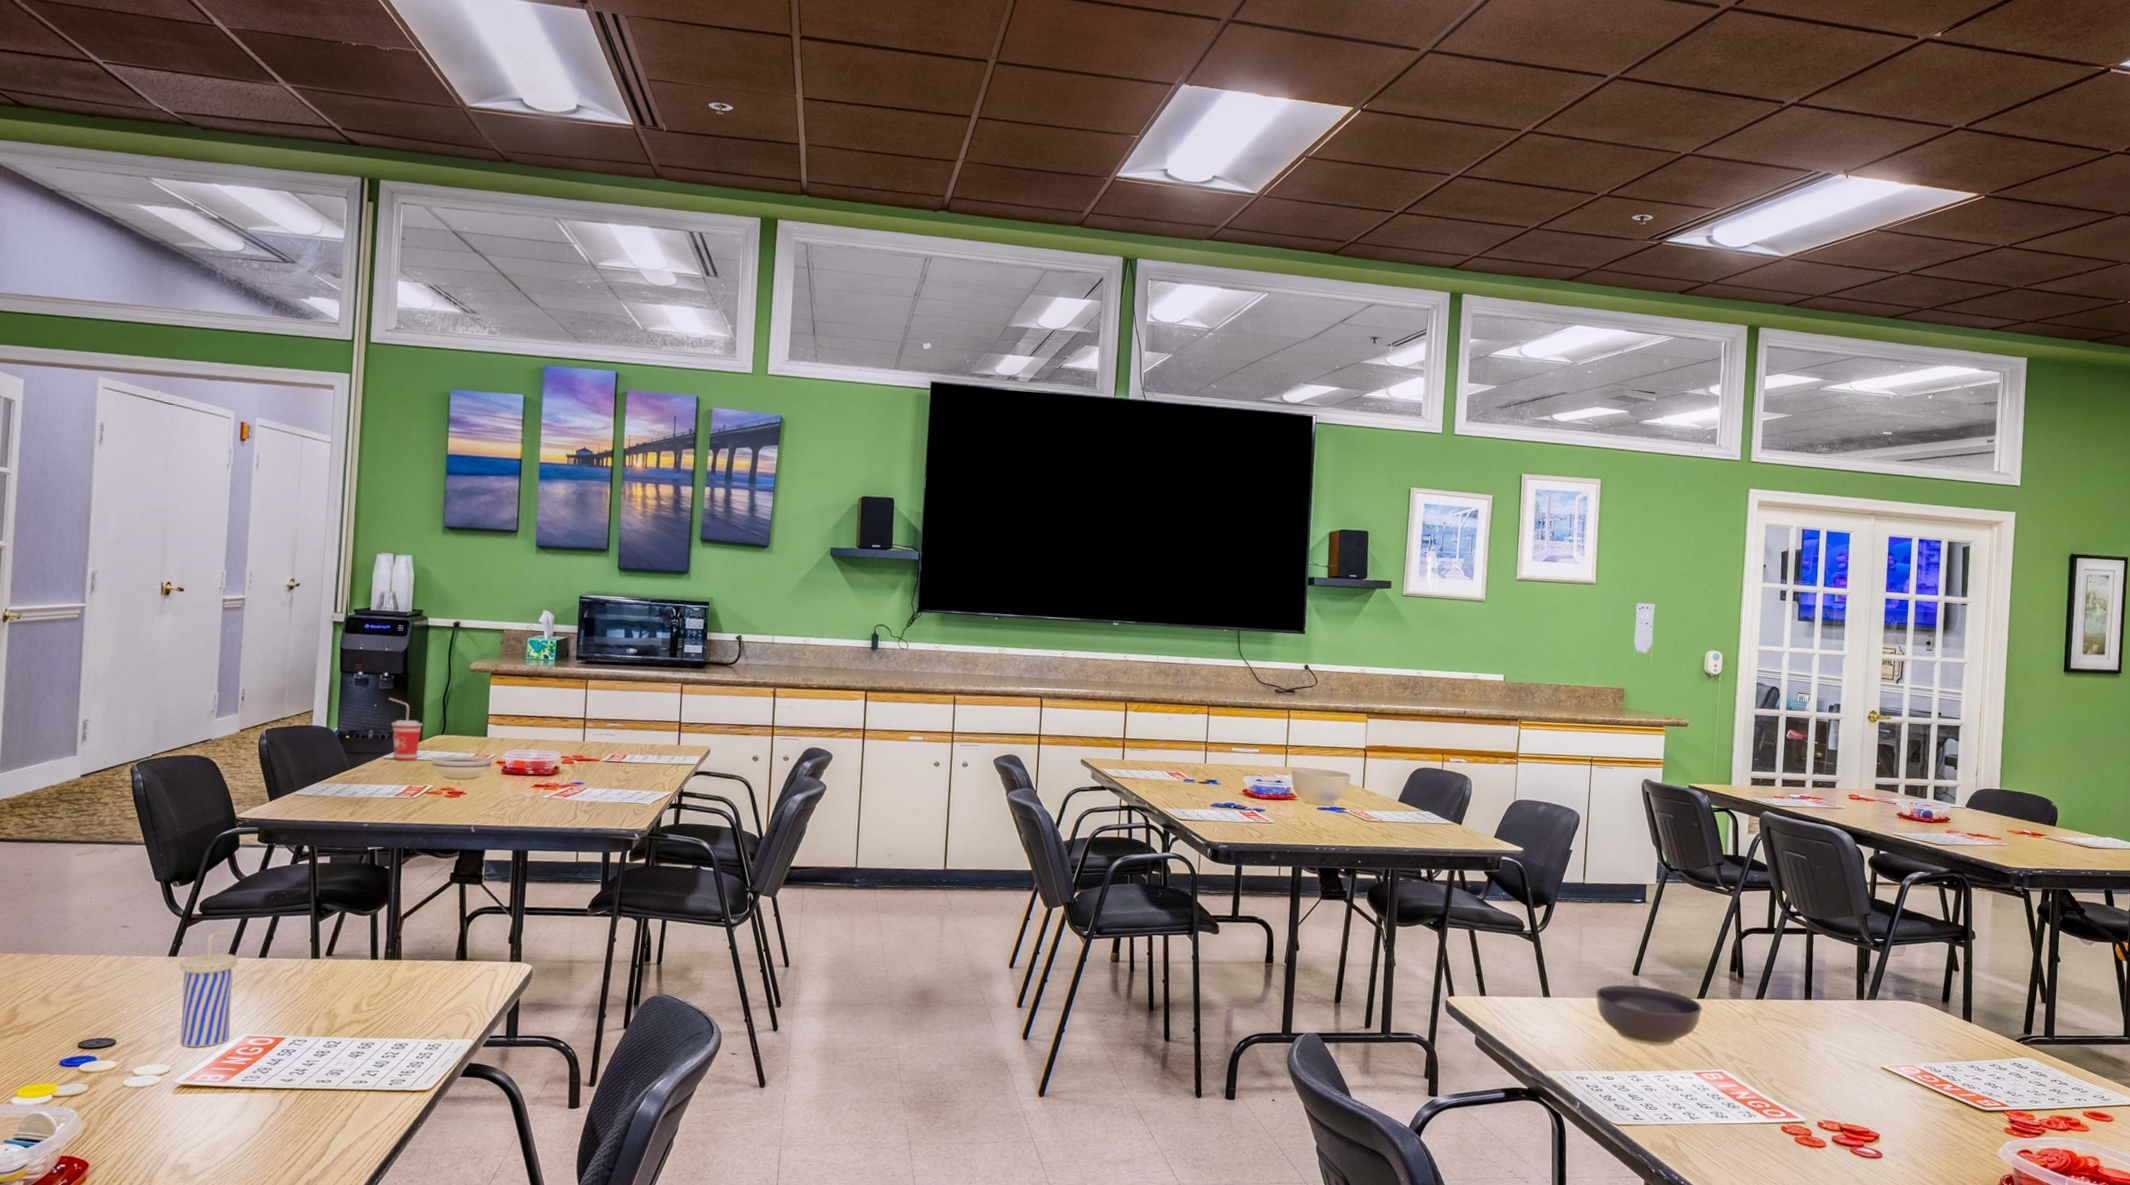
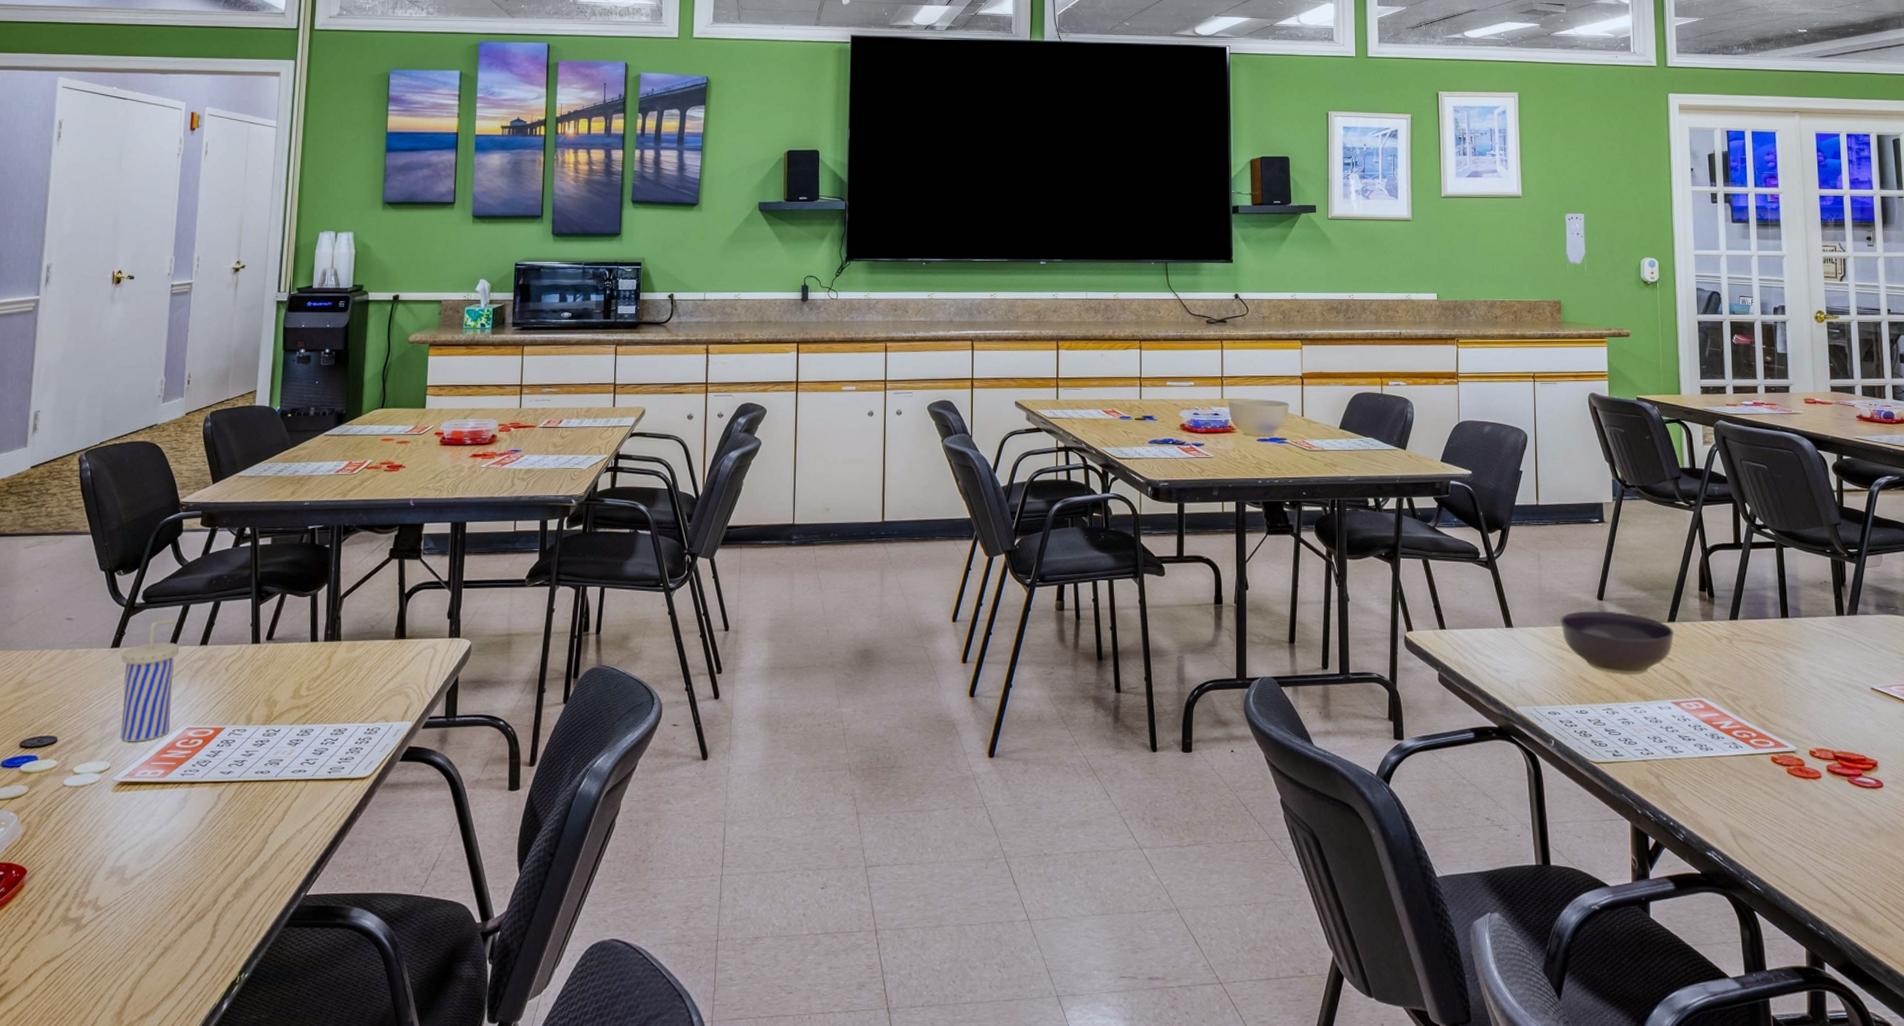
beverage cup: present [388,698,424,763] -> none [329,374,364,439]
bowl: present [431,755,493,780] -> none [371,428,431,453]

